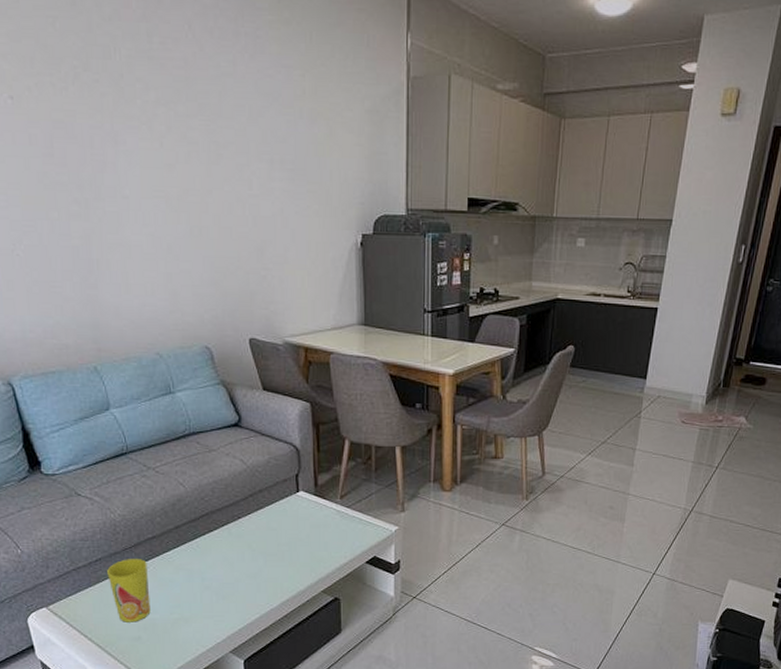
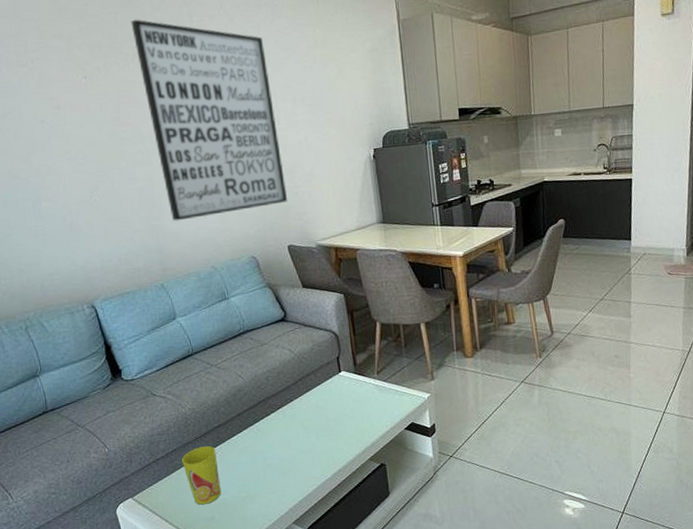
wall art: none [73,29,254,293] -> present [131,19,288,221]

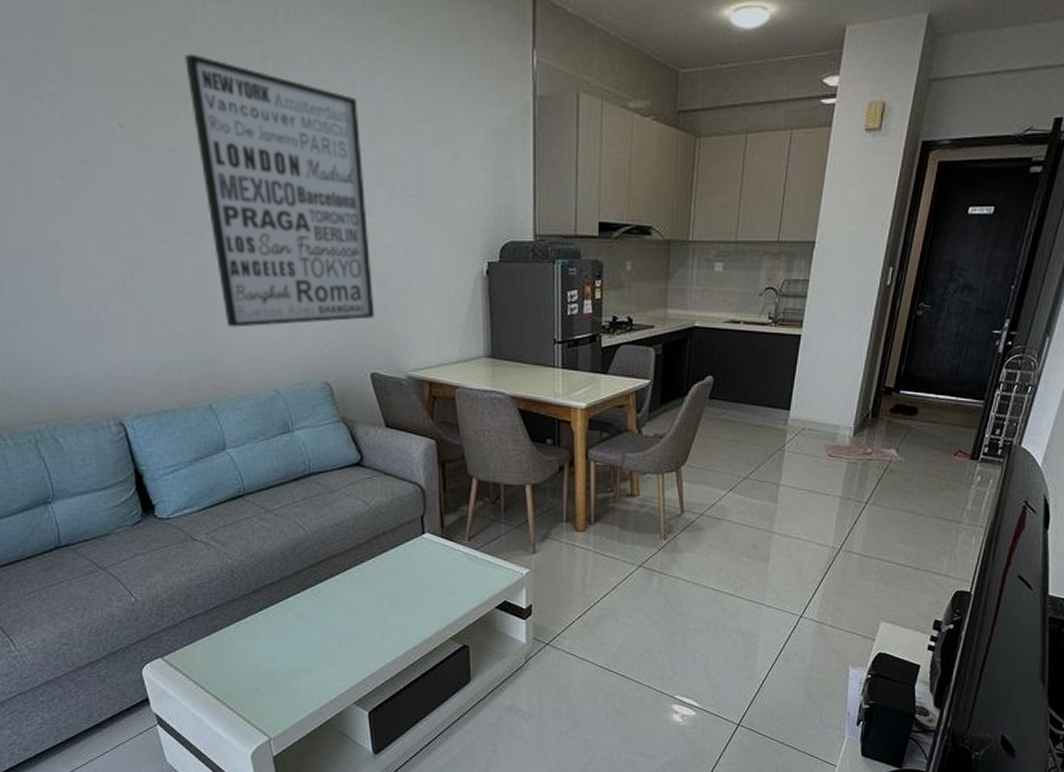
cup: present [182,446,221,505] -> none [224,606,270,673]

